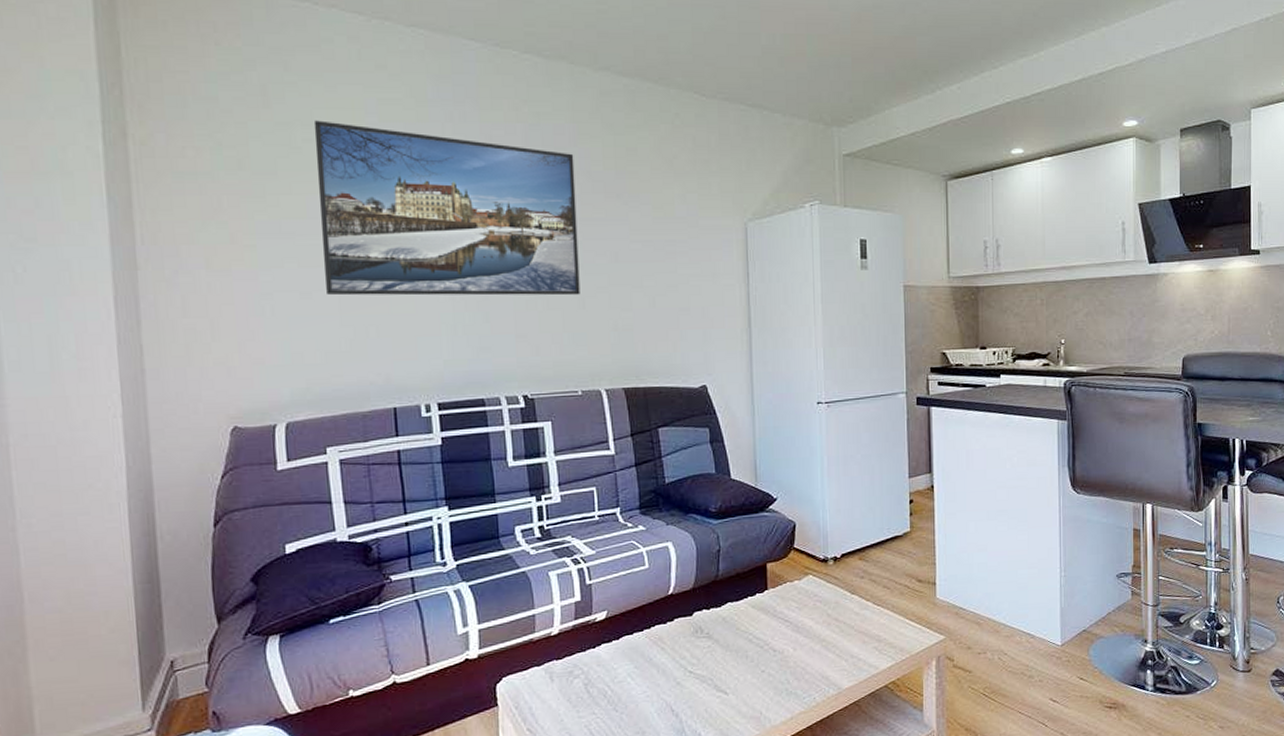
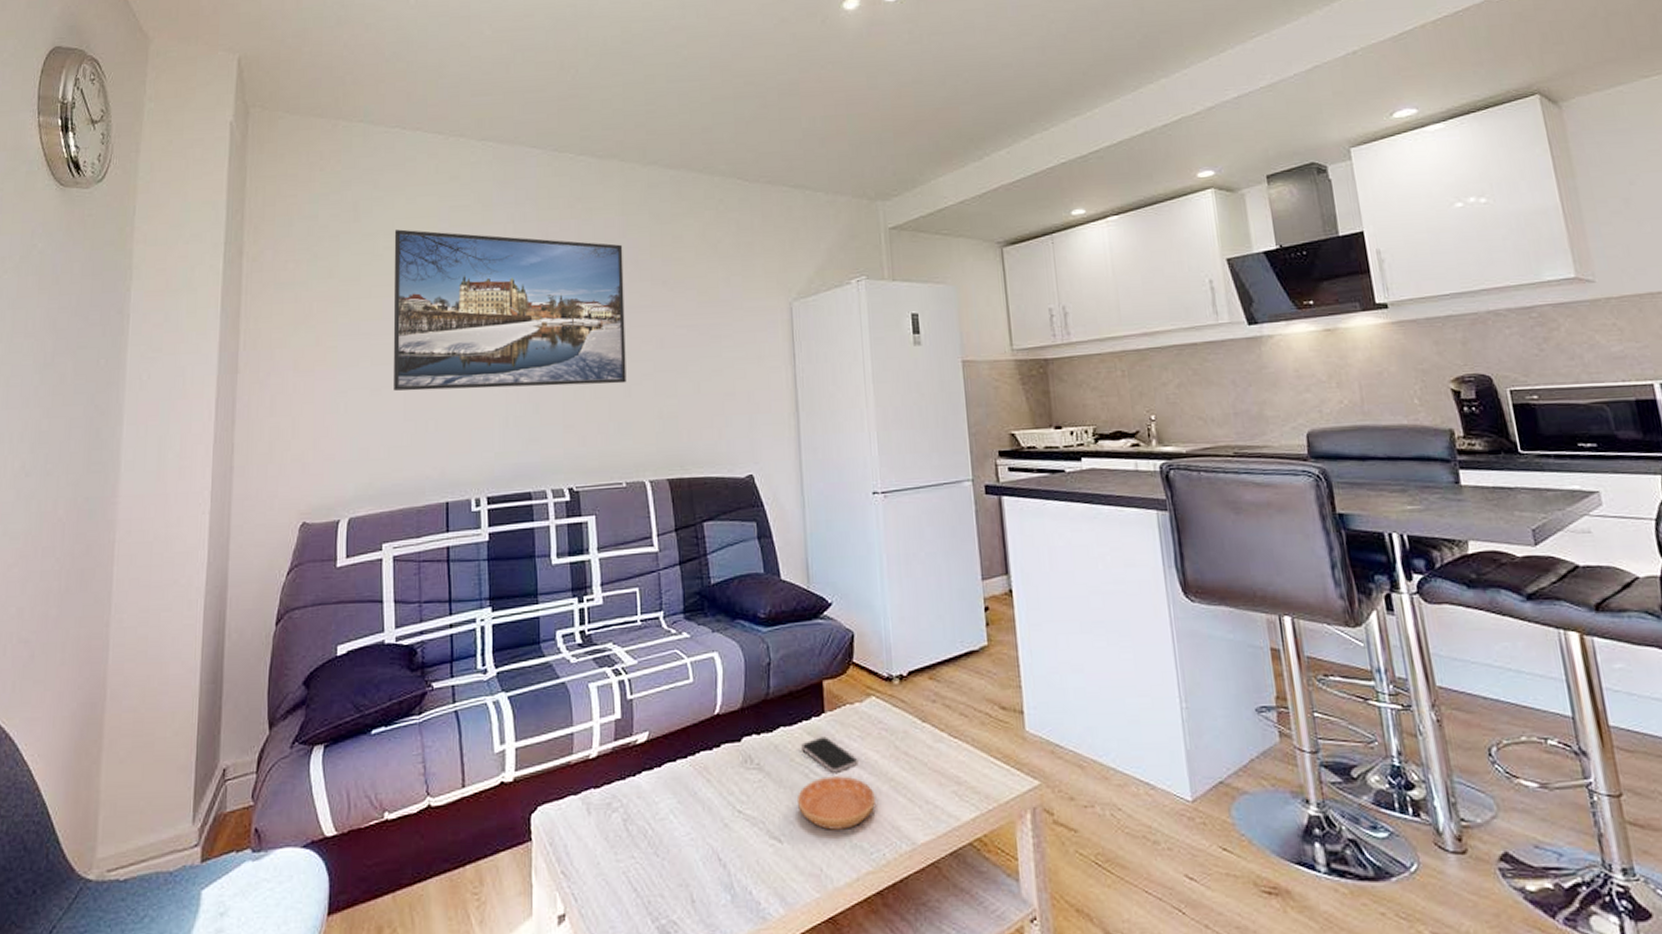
saucer: none [742,639,809,682] -> present [798,776,875,830]
smartphone: none [746,609,796,638] -> present [801,736,858,773]

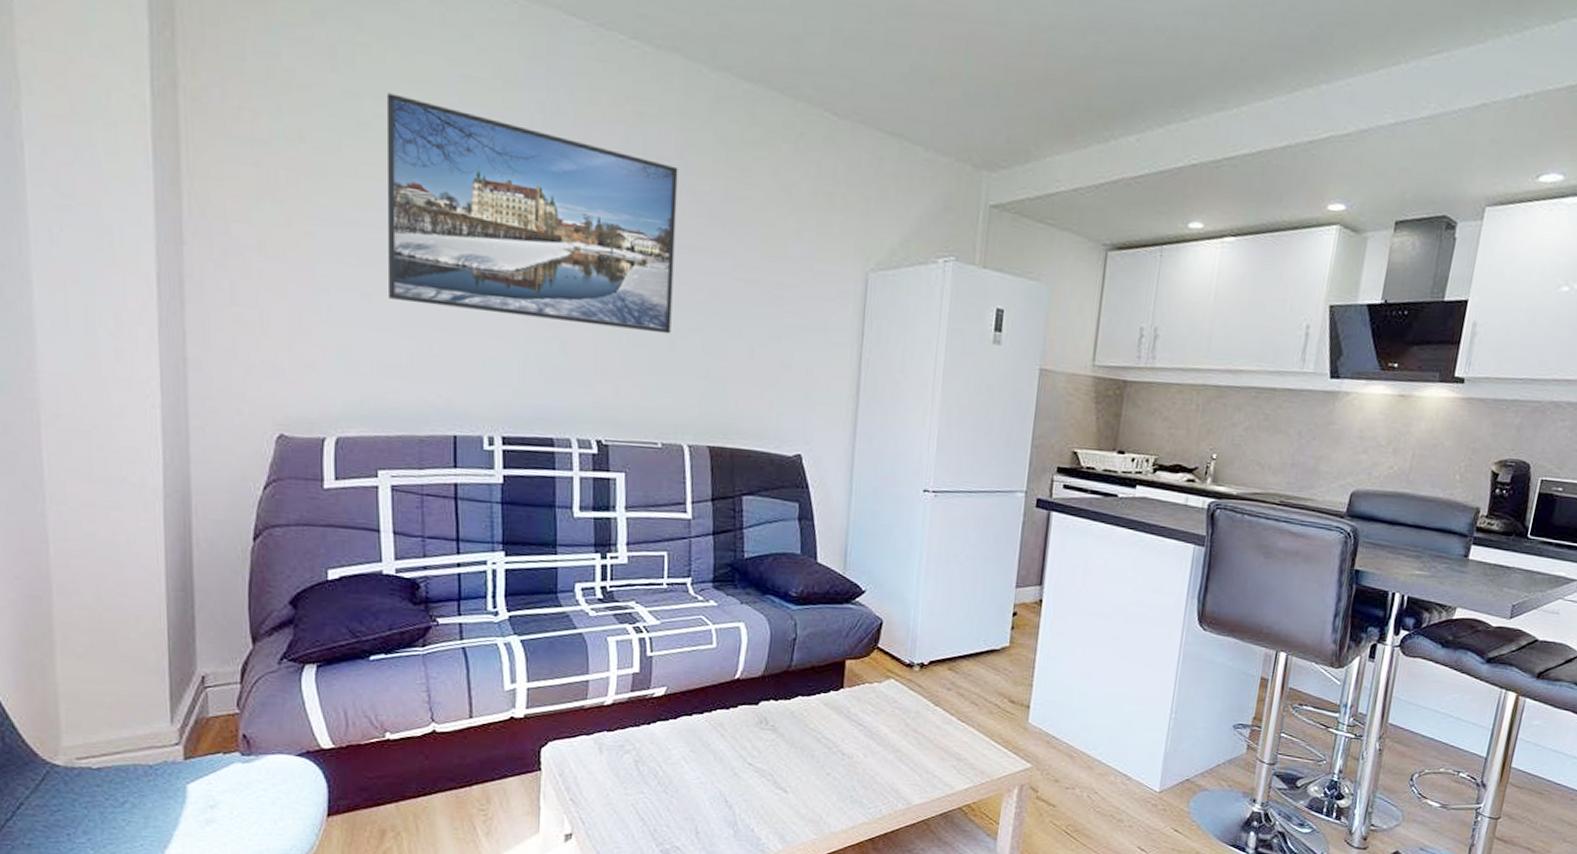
saucer: present [798,776,875,830] -> none [807,742,880,787]
smartphone: present [801,736,858,773] -> none [817,708,869,740]

